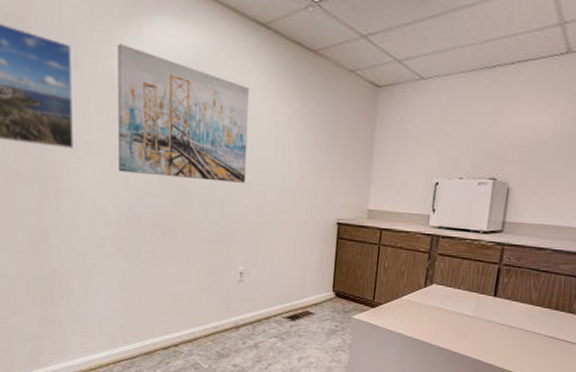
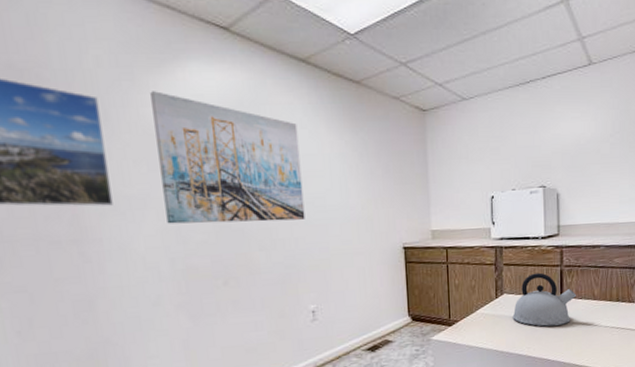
kettle: none [439,267,511,325] -> present [512,272,576,327]

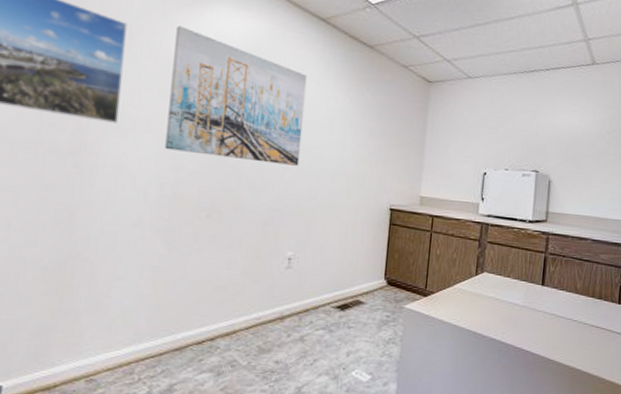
kettle: present [512,272,576,327] -> none [490,256,558,314]

